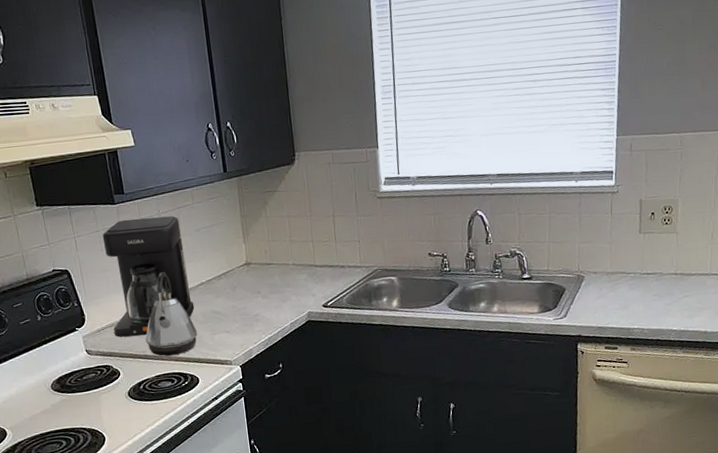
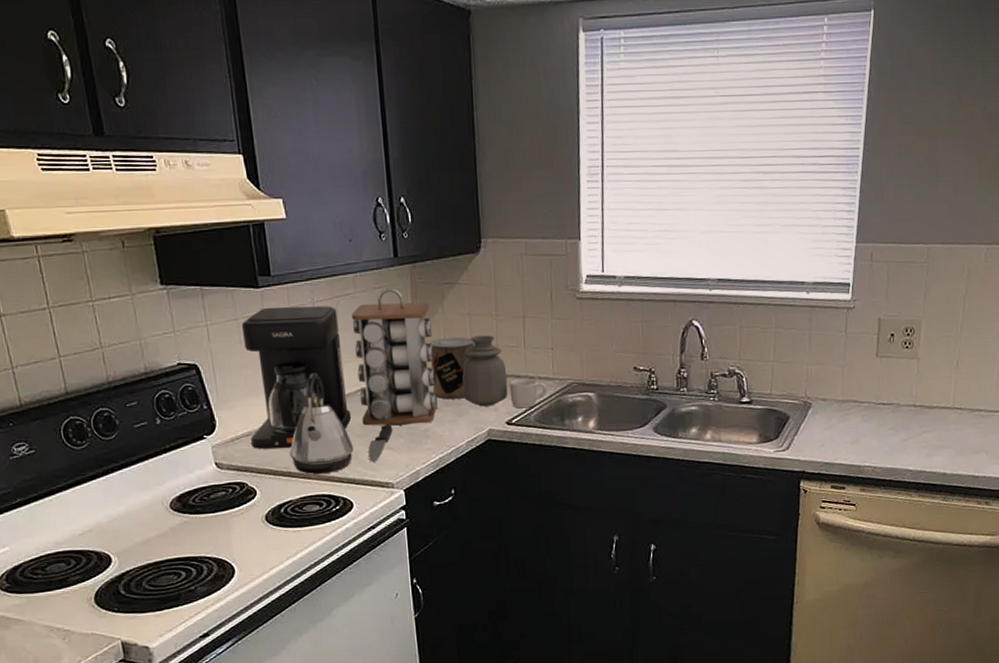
spice rack: none [191,197,265,314] -> present [351,287,438,426]
kitchen knife: none [210,312,229,345] -> present [368,424,393,463]
tin can: none [256,236,293,289] -> present [430,337,474,400]
jar: none [284,233,324,293] -> present [462,335,508,407]
mug: none [324,267,357,293] -> present [509,378,548,409]

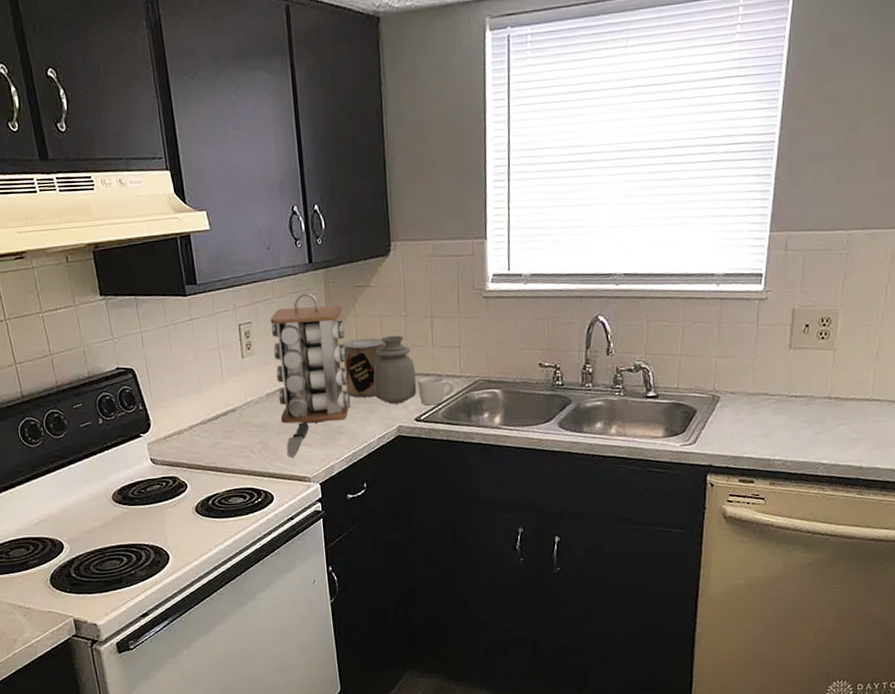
coffee maker: present [241,306,352,449] -> none [171,311,272,446]
kettle: present [289,373,353,474] -> none [215,375,273,469]

